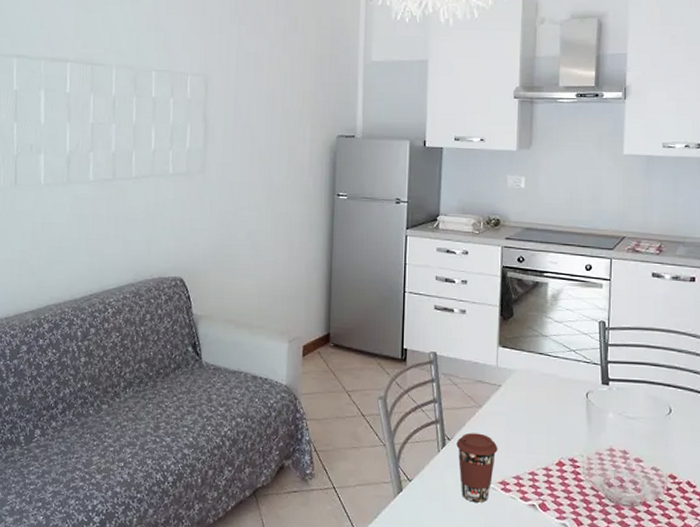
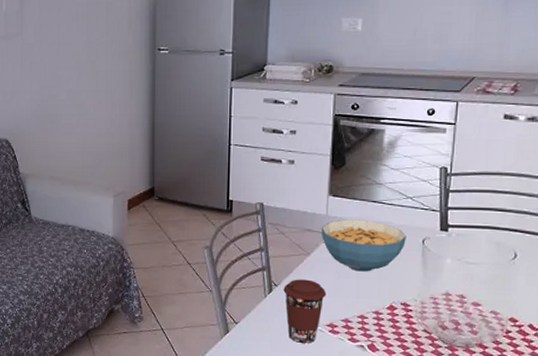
cereal bowl: none [491,371,571,426] -> present [321,219,406,272]

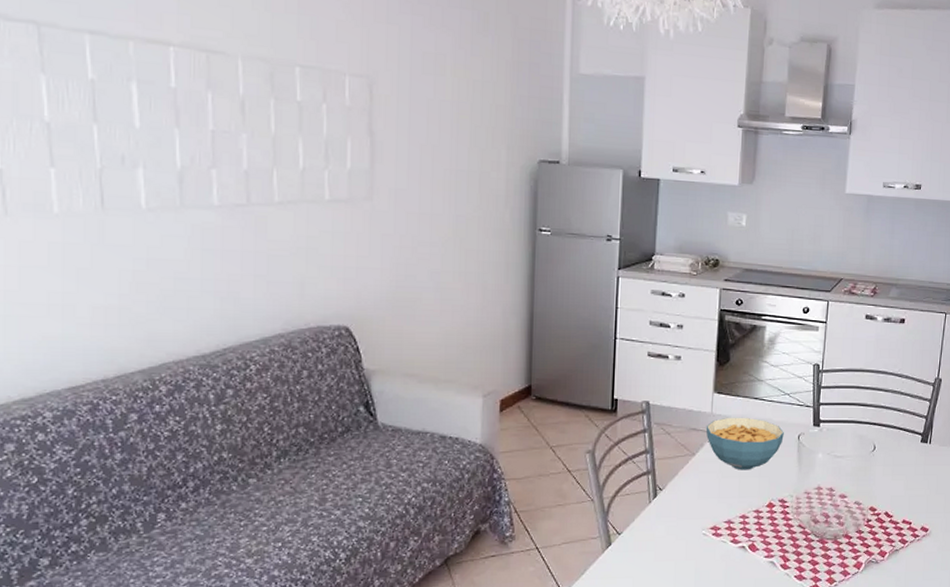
coffee cup: present [283,279,327,343] -> none [668,481,711,549]

